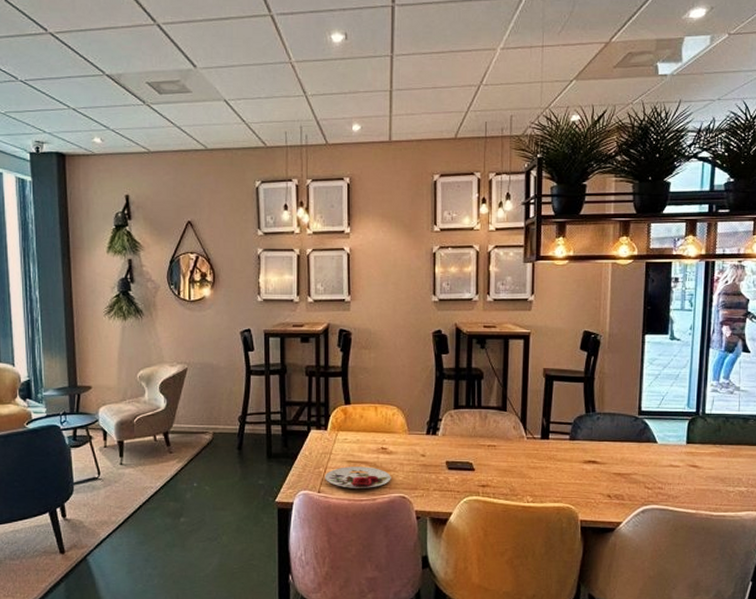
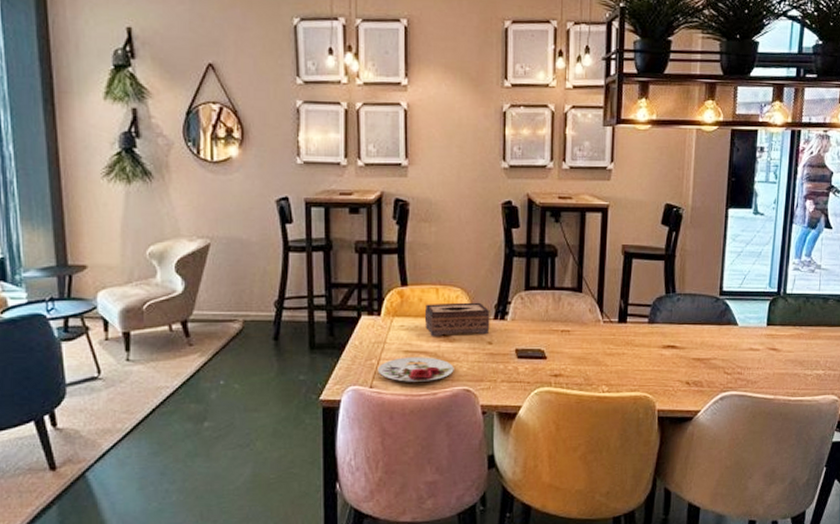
tissue box: none [365,419,423,448] -> present [424,302,490,336]

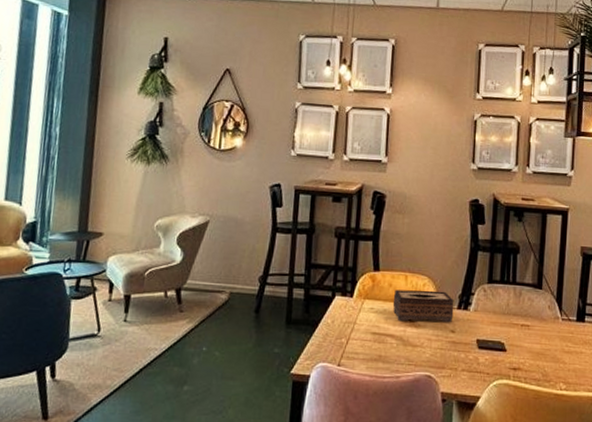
plate: present [377,357,454,382] -> none [346,339,418,364]

